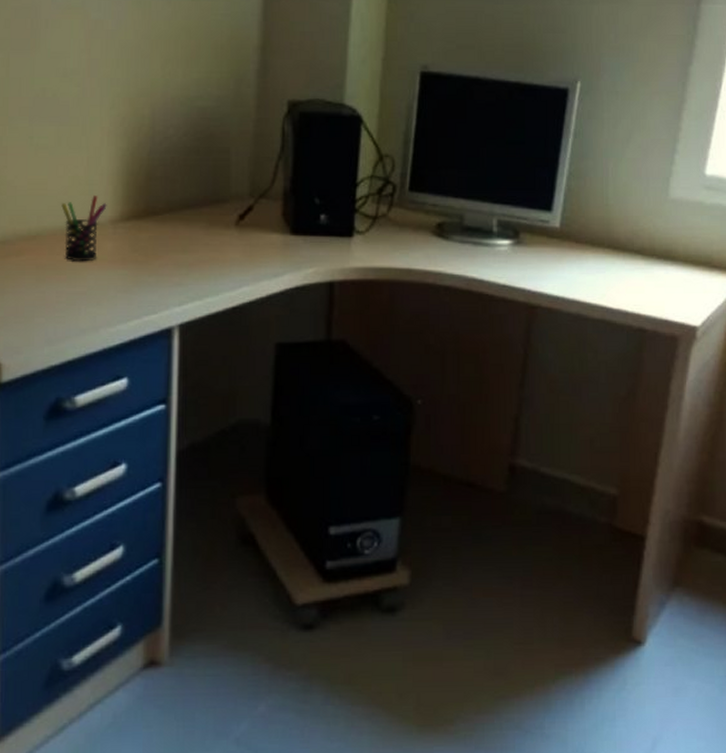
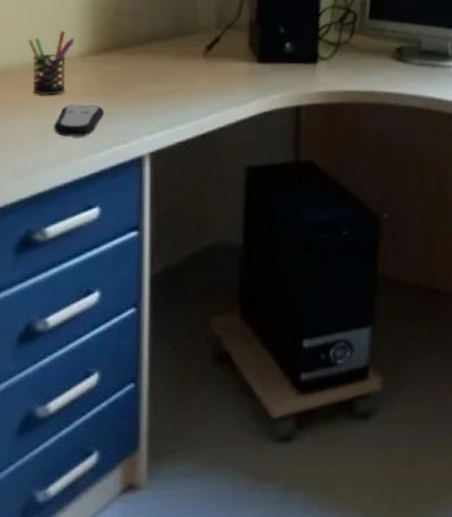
remote control: none [84,272,135,304] -> present [53,104,105,137]

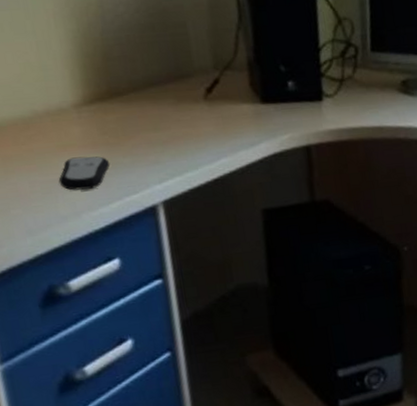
pen holder: present [28,30,75,96] -> none [16,80,67,150]

